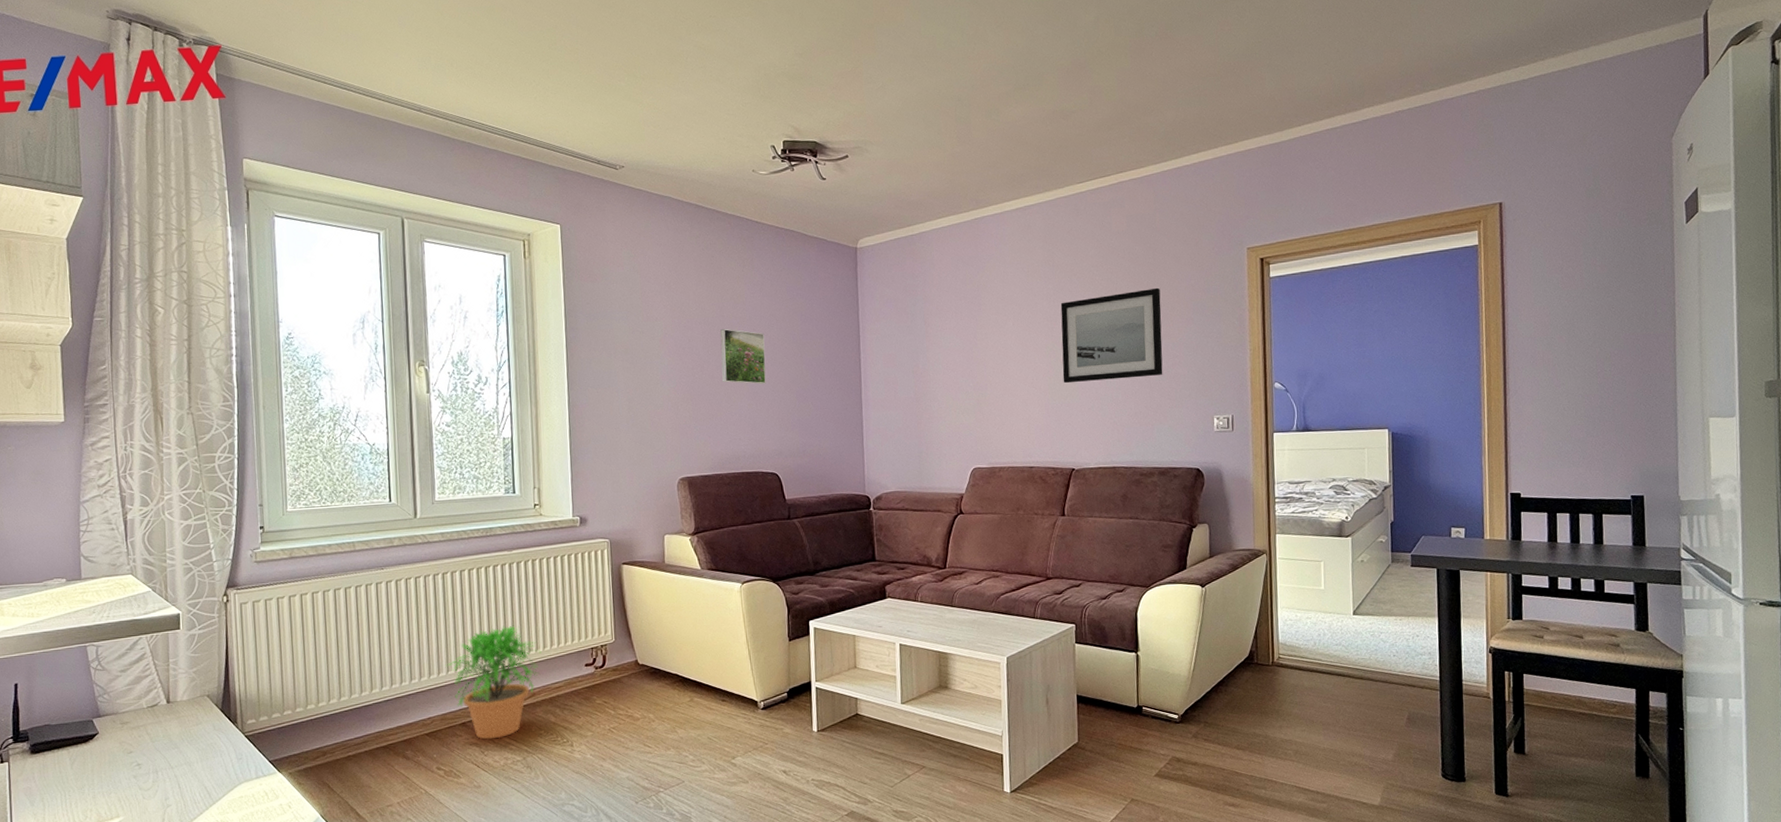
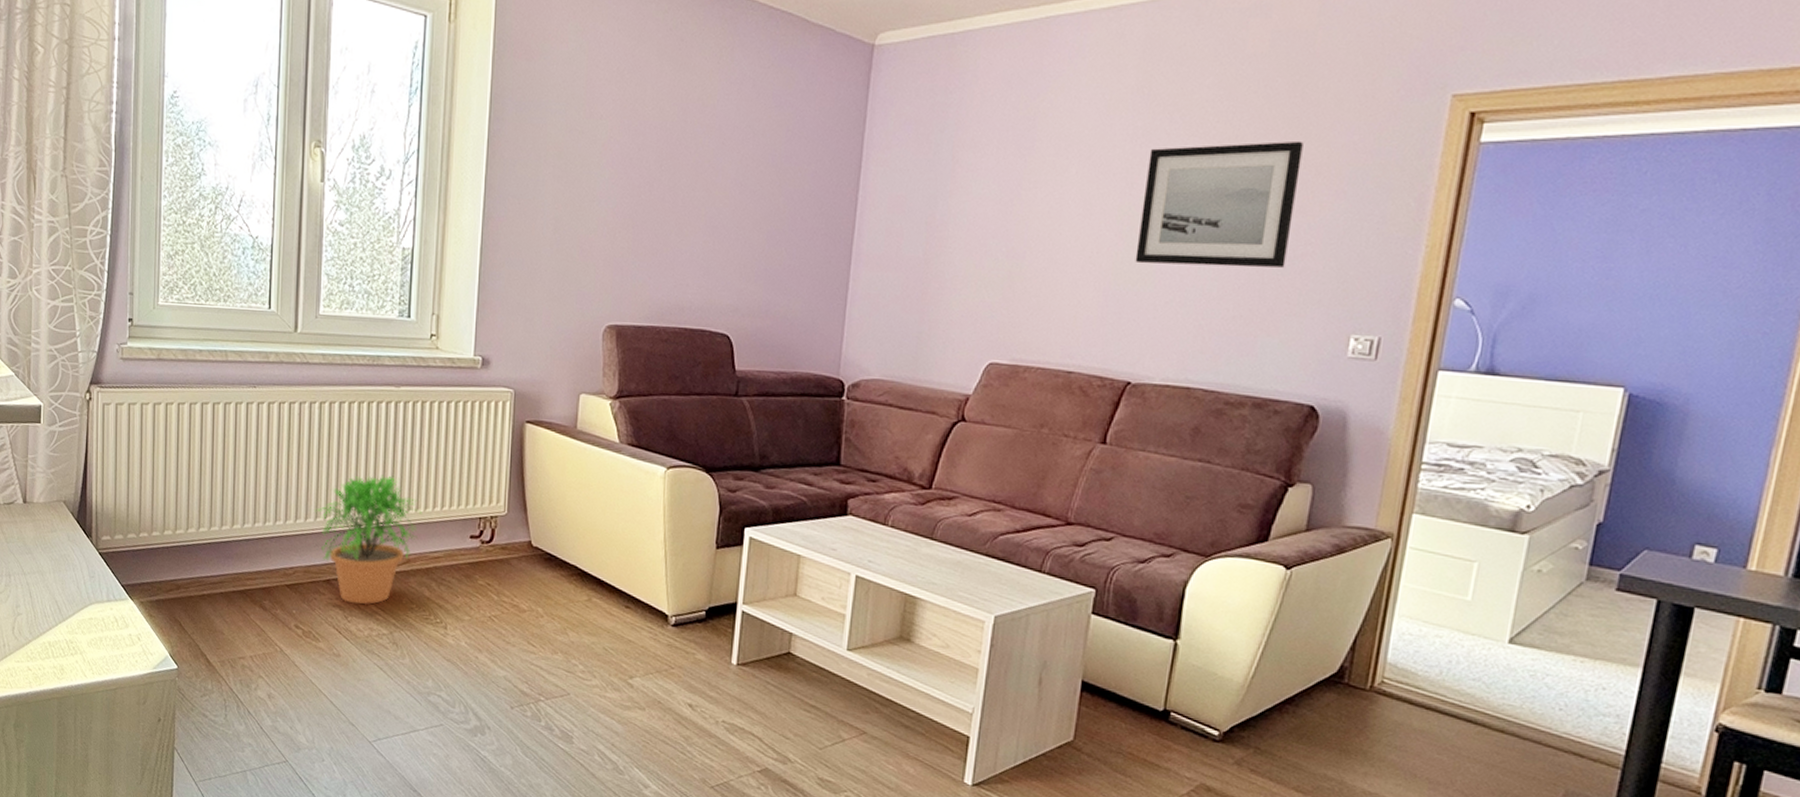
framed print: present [720,328,766,384] -> none [675,137,735,217]

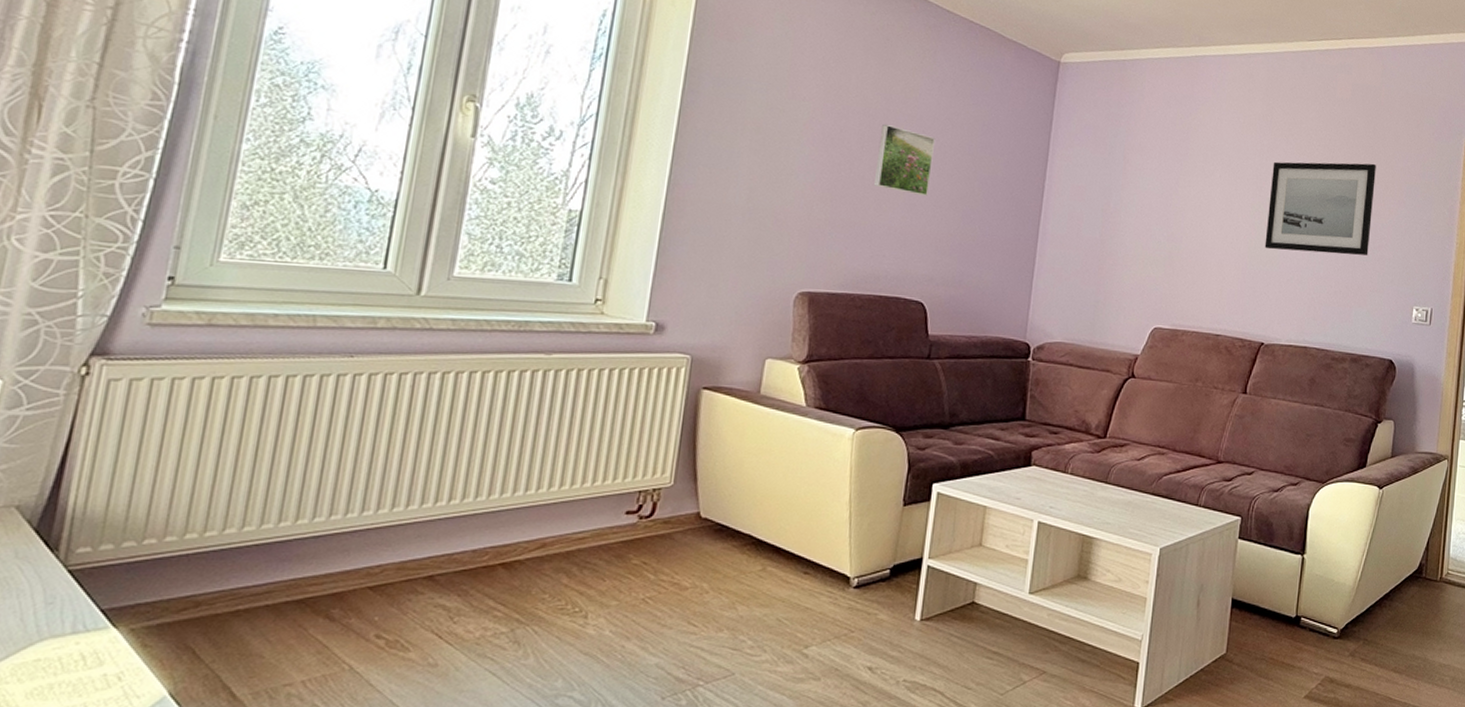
potted plant: present [315,475,422,605] -> none [420,450,567,601]
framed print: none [675,137,735,217] -> present [874,124,935,196]

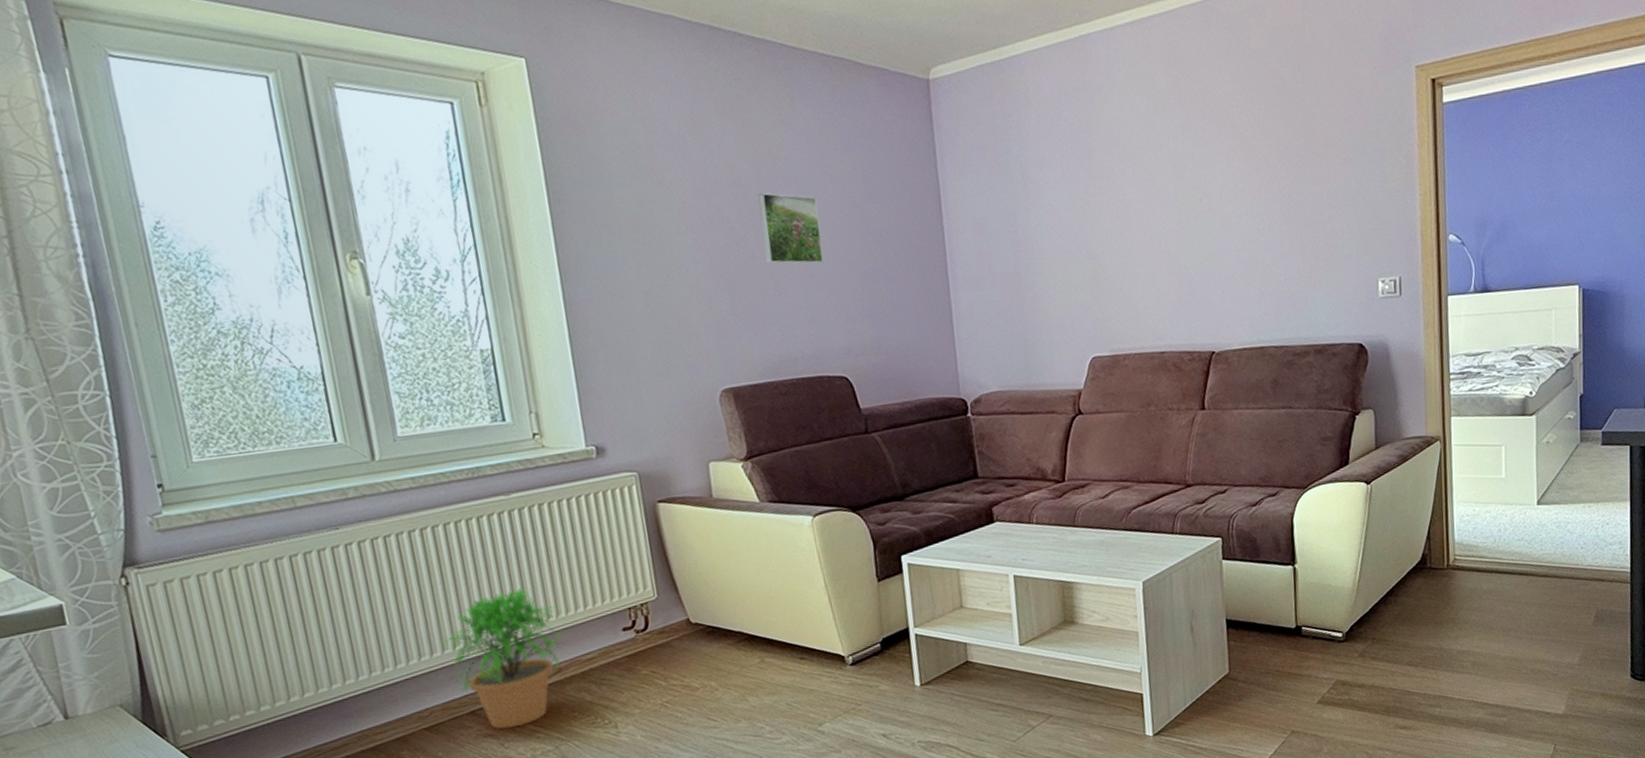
potted plant: none [420,450,567,601] -> present [440,587,565,730]
wall art: present [1264,161,1376,256] -> none [1190,120,1318,247]

